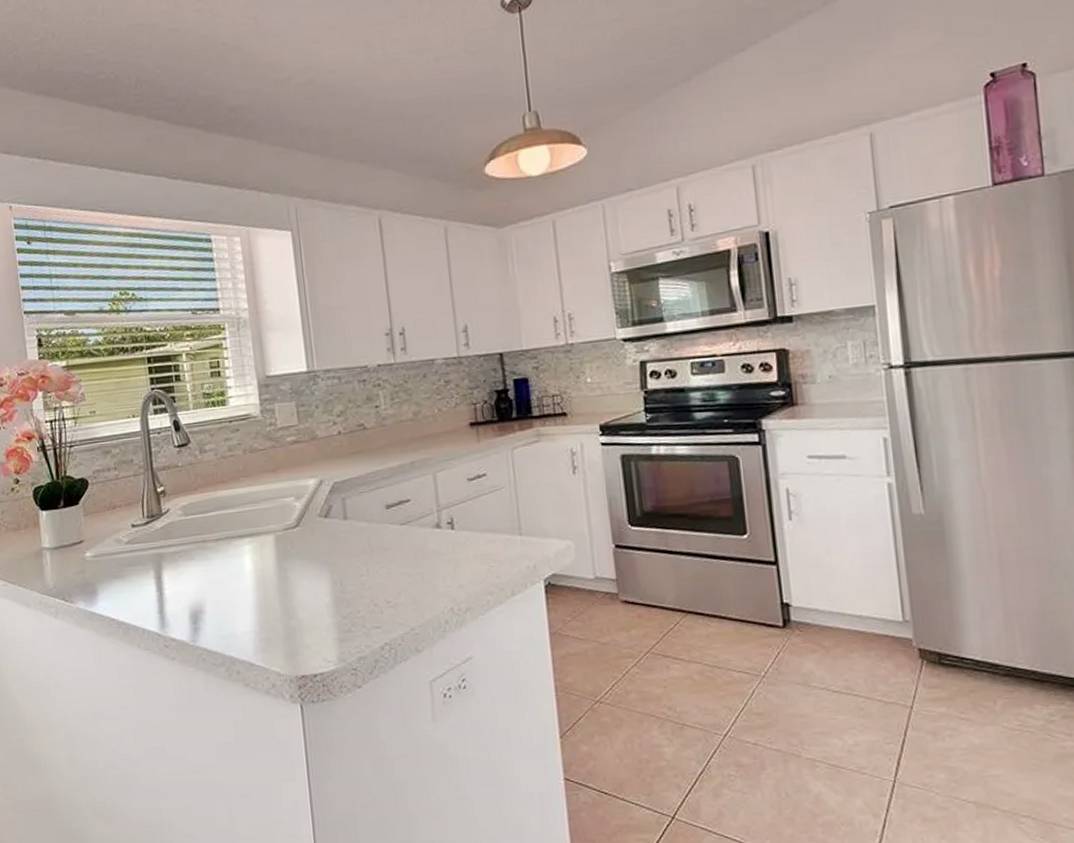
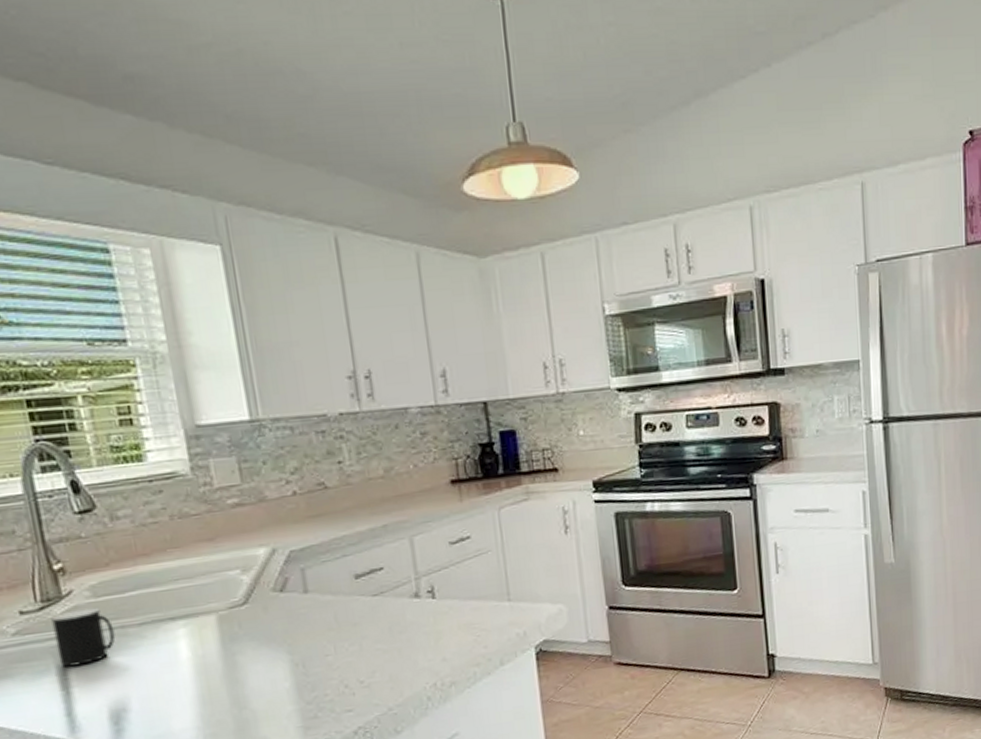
cup: none [153,524,198,572] -> present [51,608,116,667]

